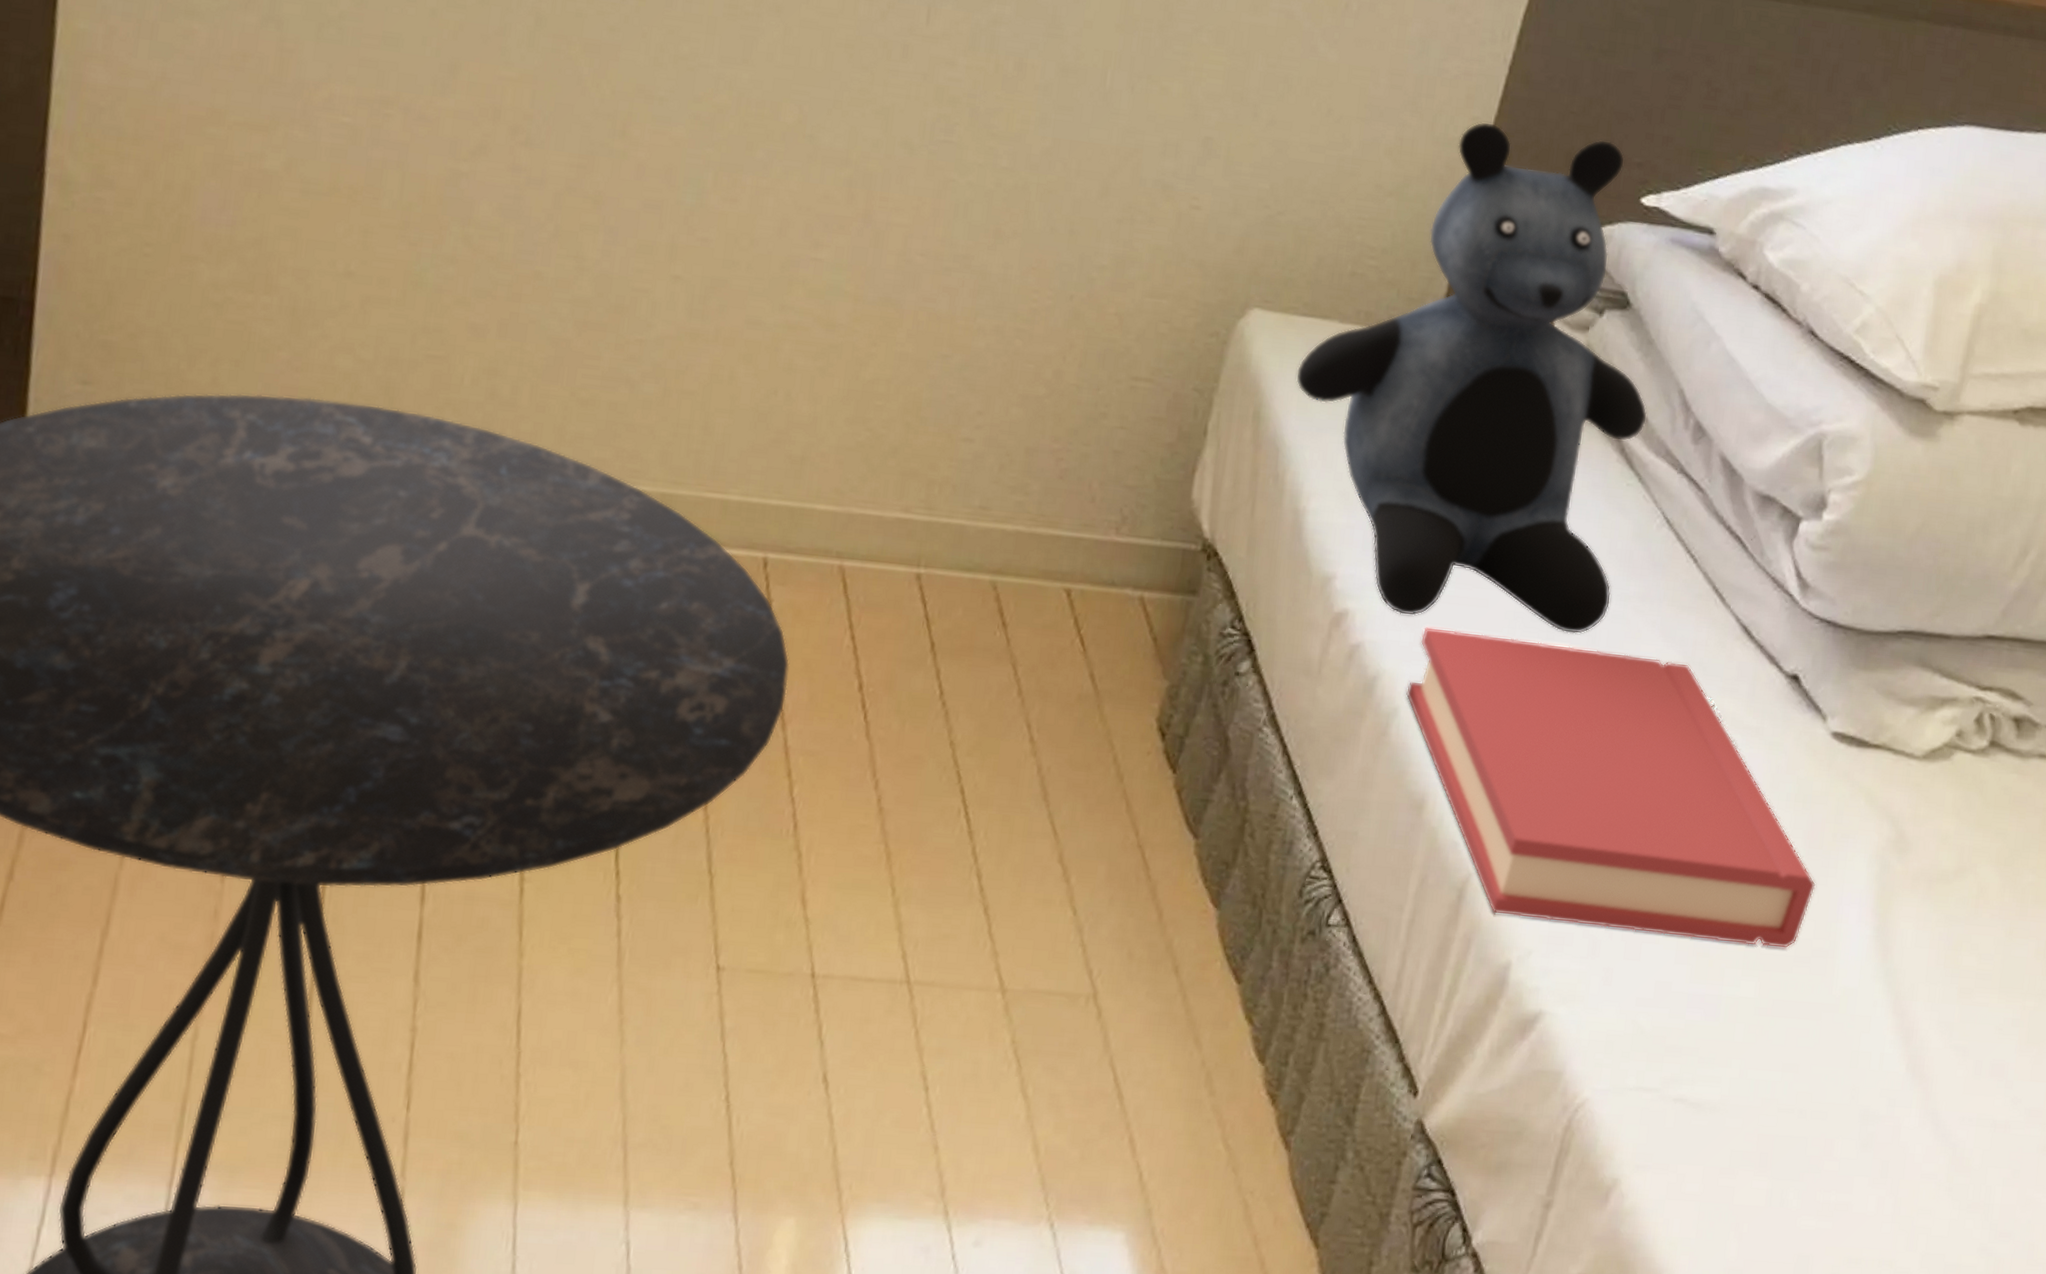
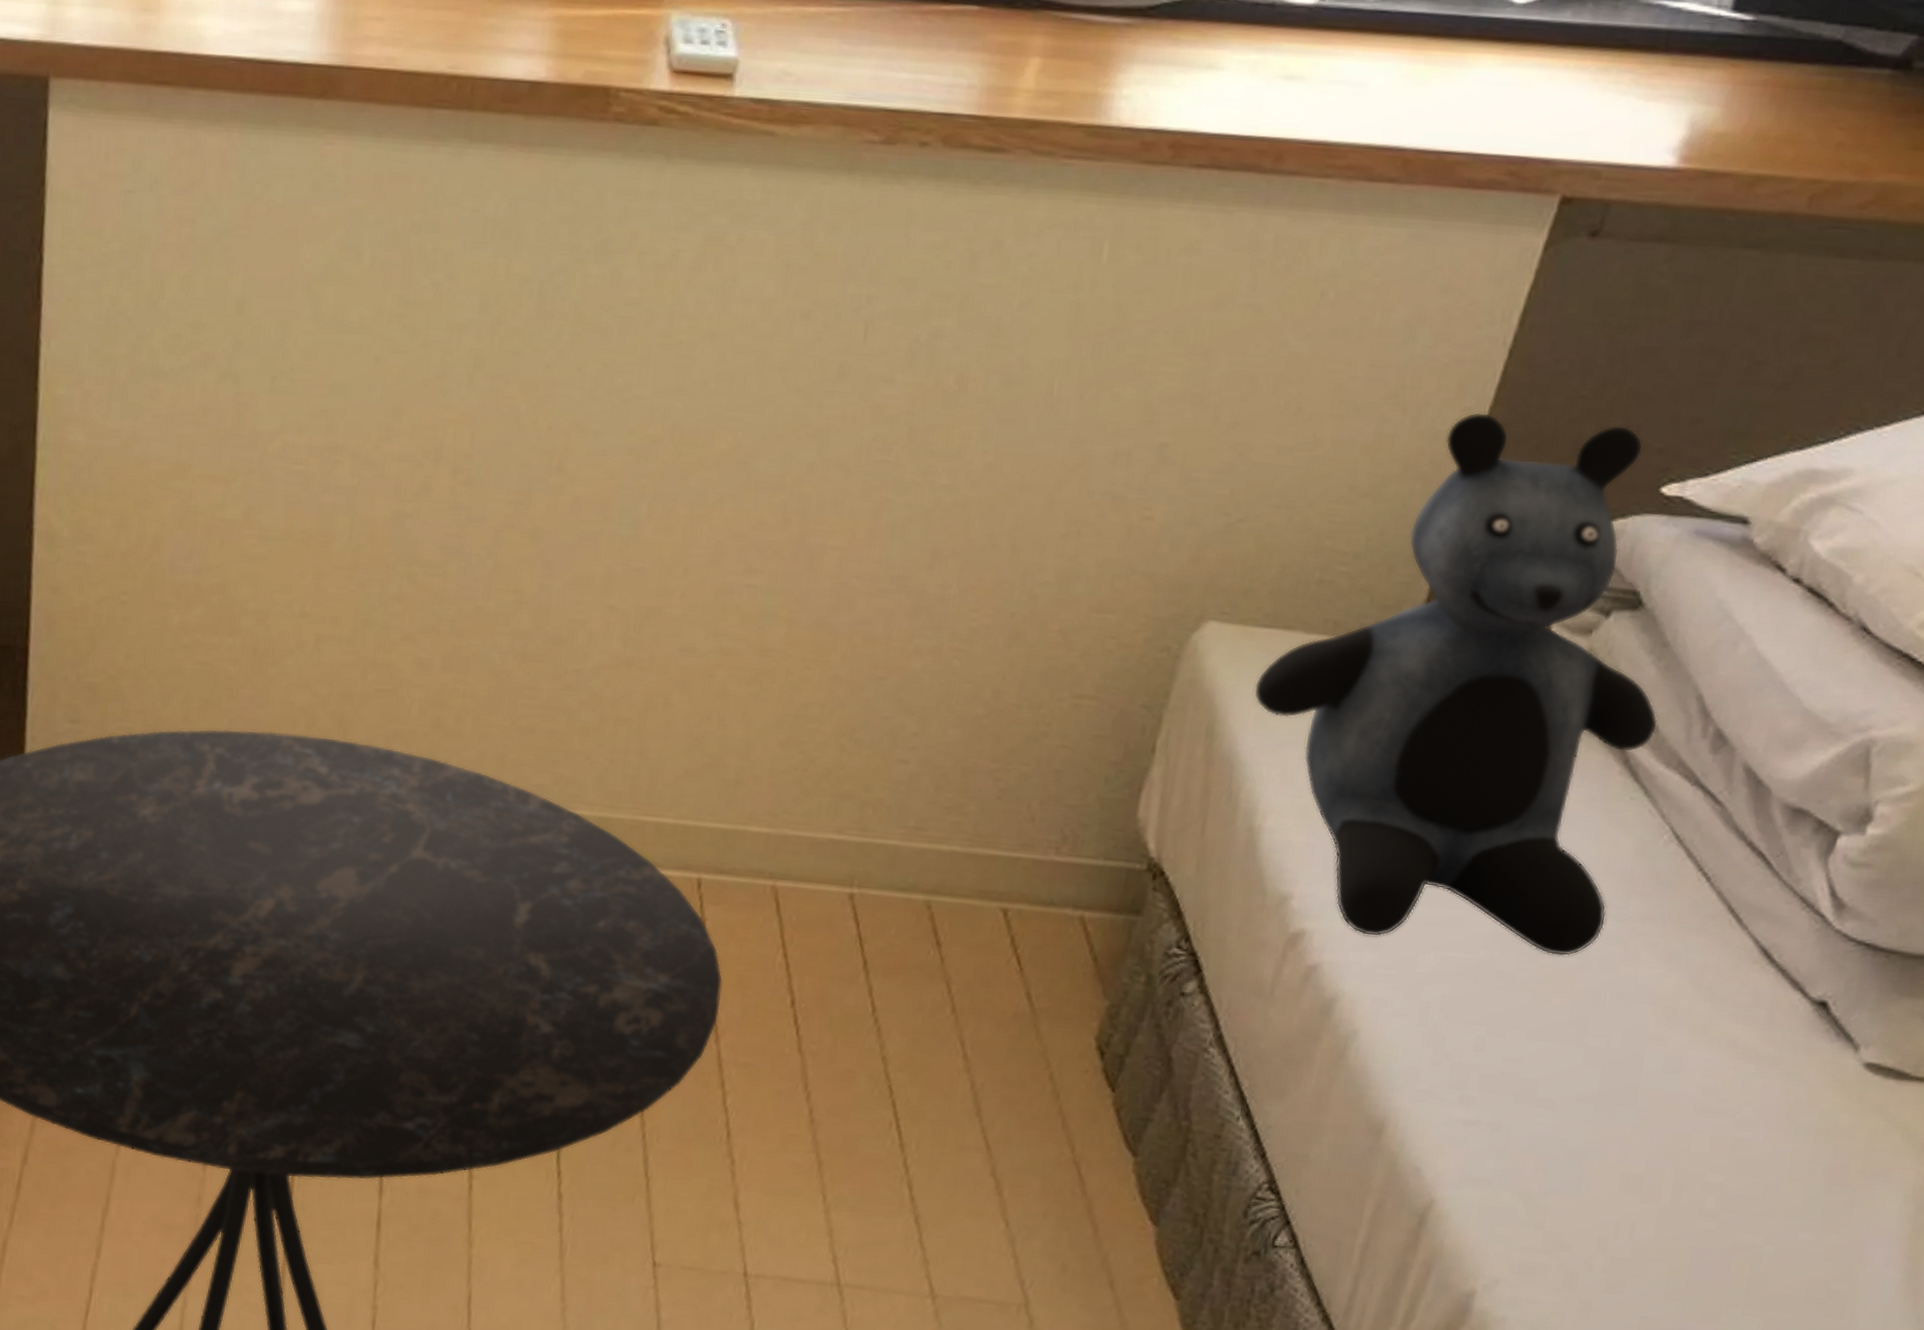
hardback book: present [1405,626,1816,949] -> none [1366,947,1836,1290]

